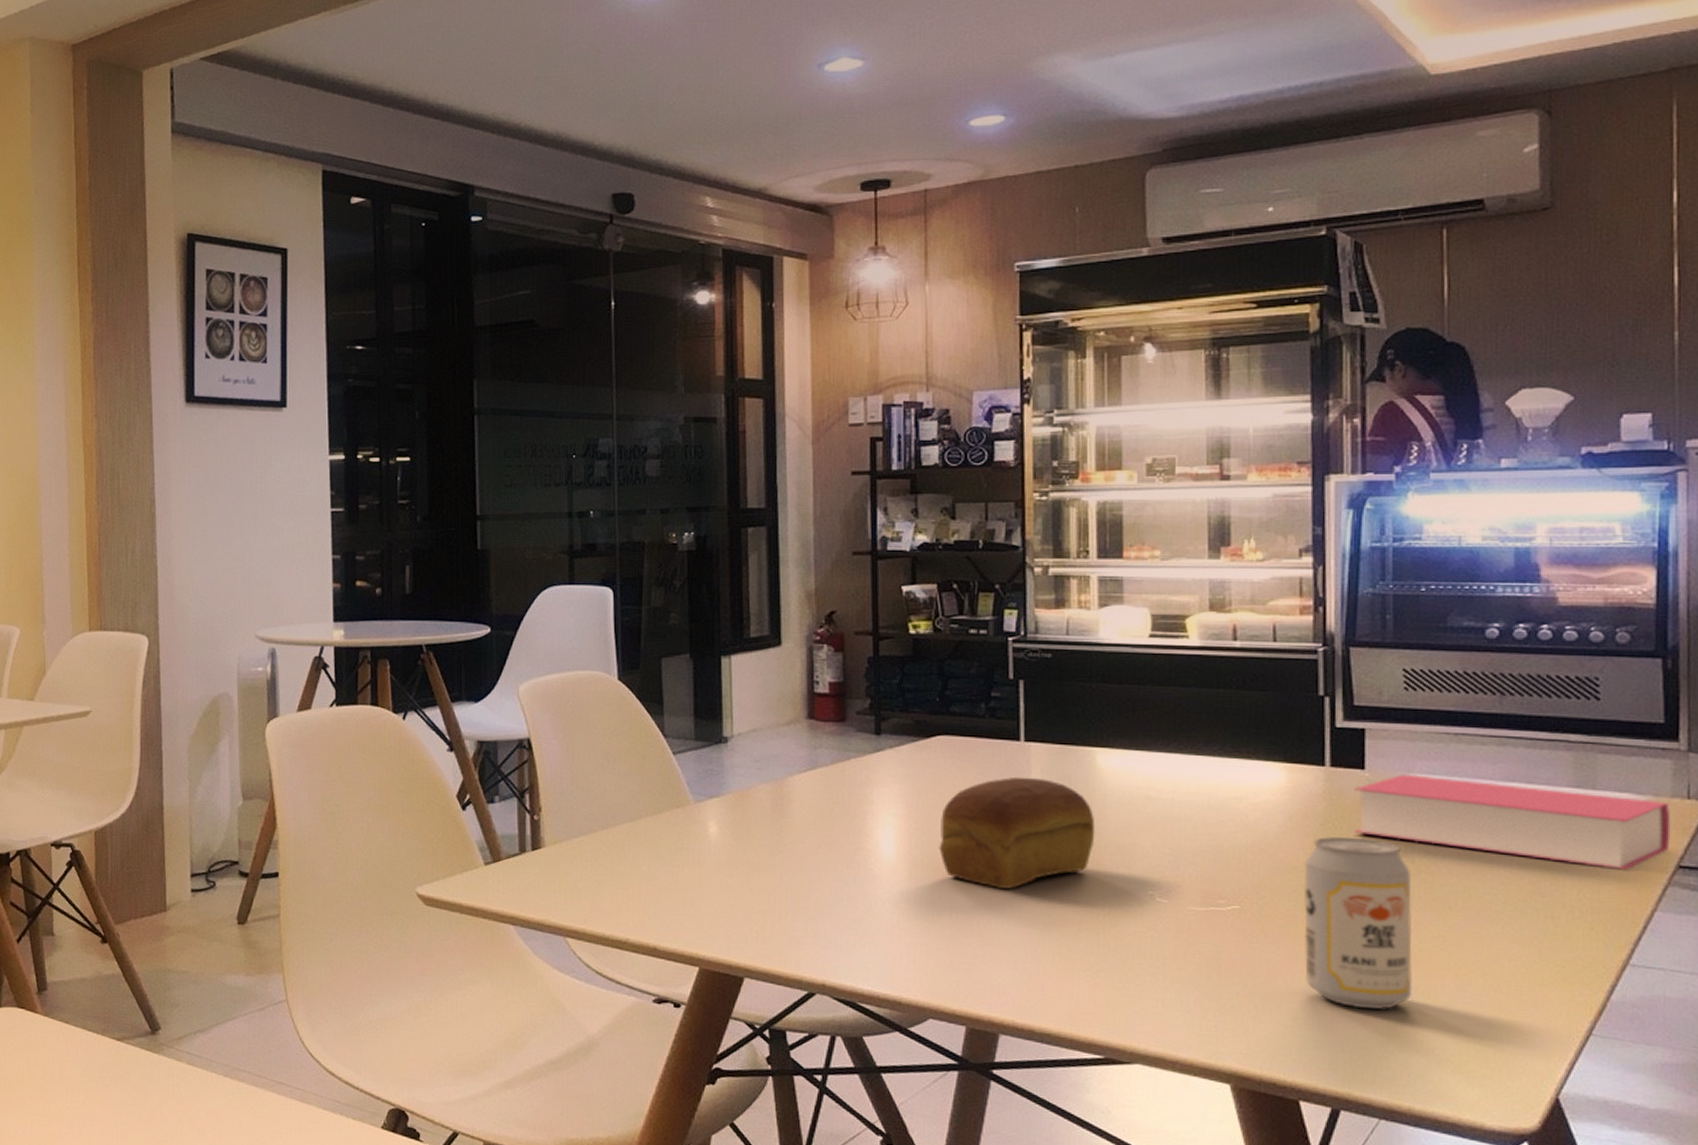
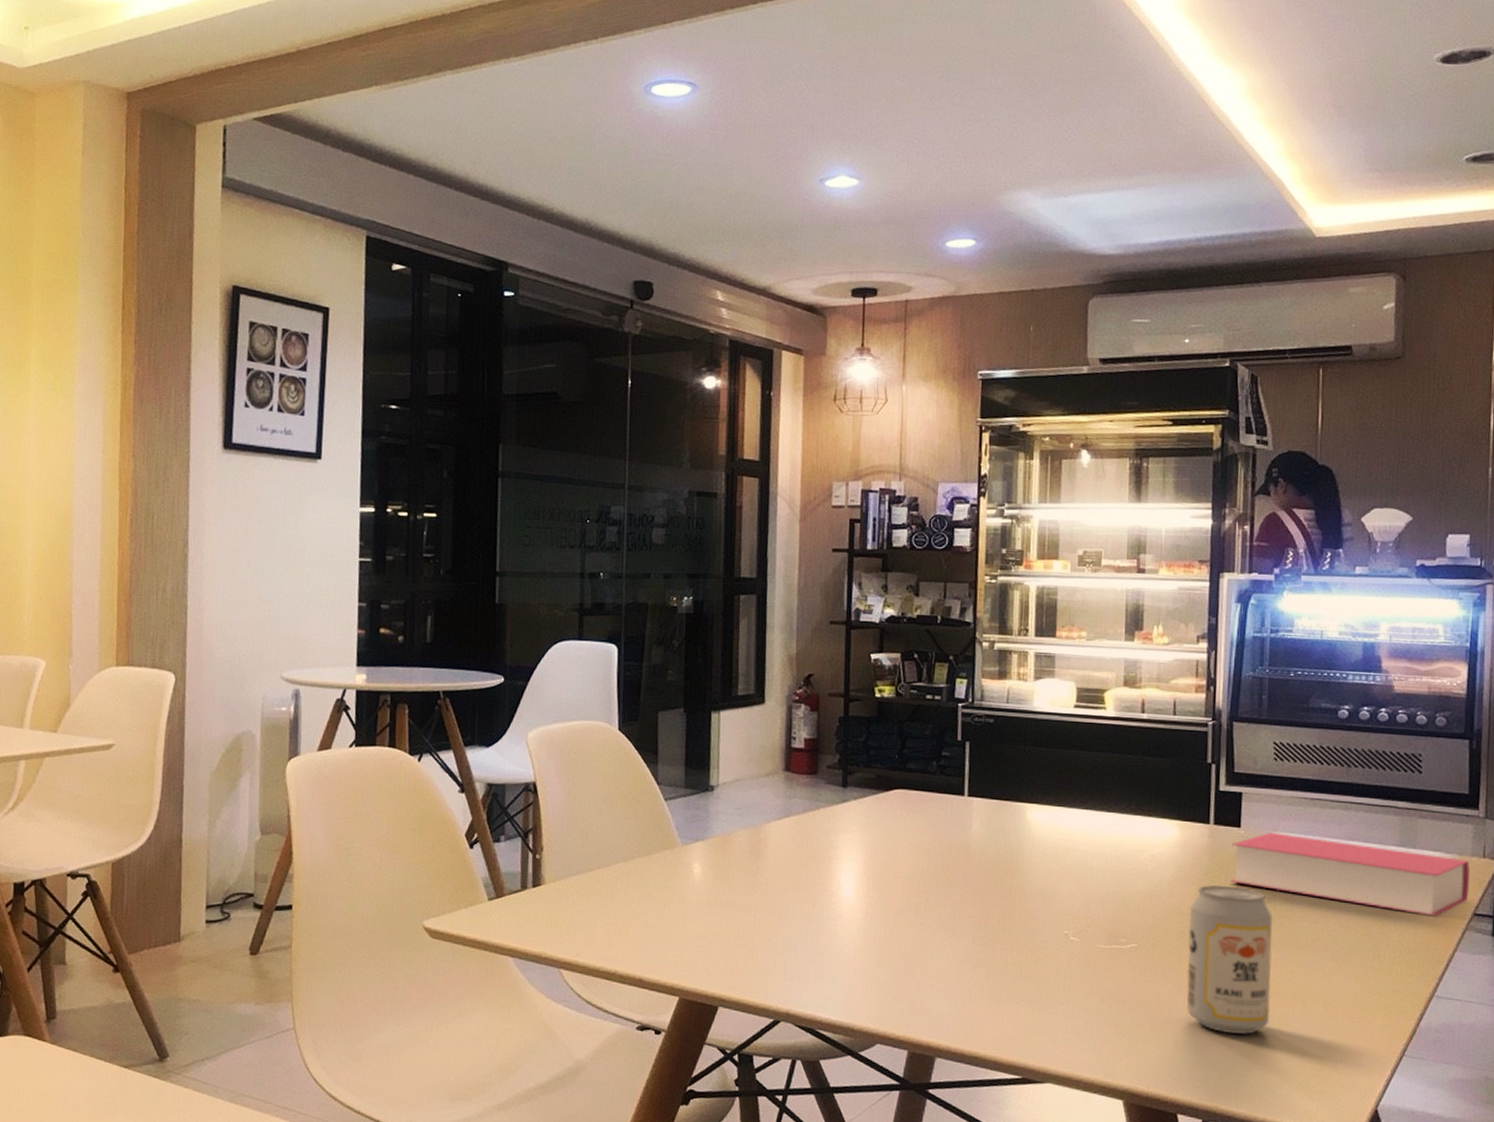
bread: present [939,776,1096,889] -> none [892,827,1023,928]

